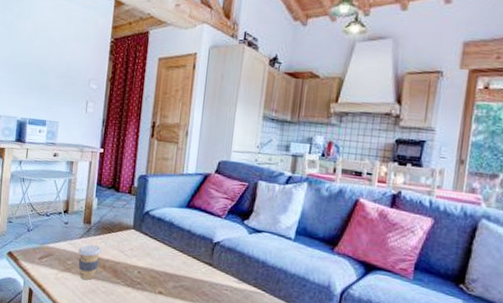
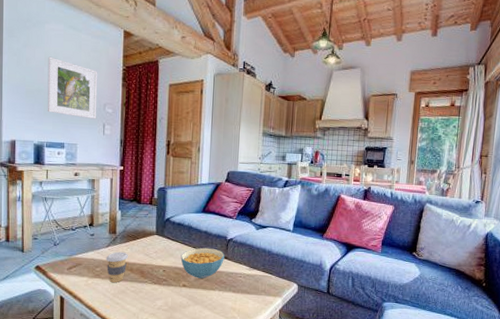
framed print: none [32,28,86,95] -> present [47,56,98,119]
cereal bowl: none [158,249,209,287] -> present [181,247,224,279]

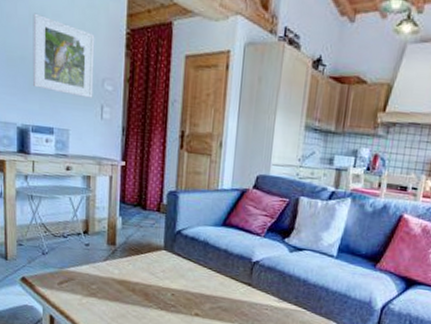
coffee cup: present [106,251,129,283] -> none [103,267,131,305]
cereal bowl: present [181,247,224,279] -> none [193,270,248,308]

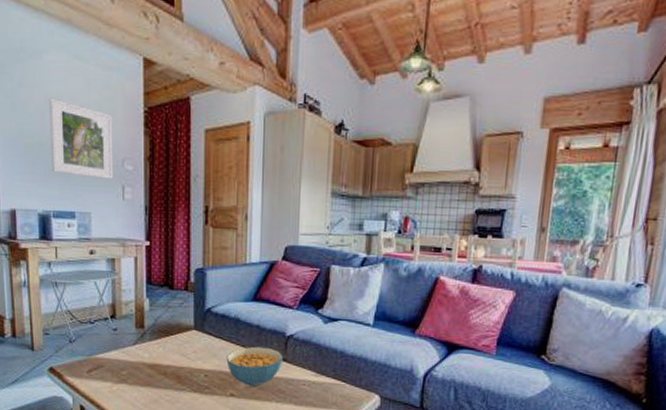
cereal bowl: none [193,270,248,308] -> present [226,346,283,386]

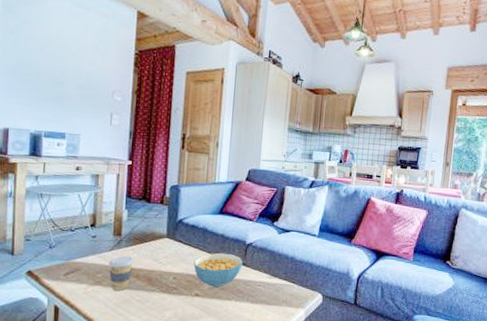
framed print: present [49,98,114,179] -> none [46,36,107,107]
coffee cup: none [133,351,161,390] -> present [108,256,135,291]

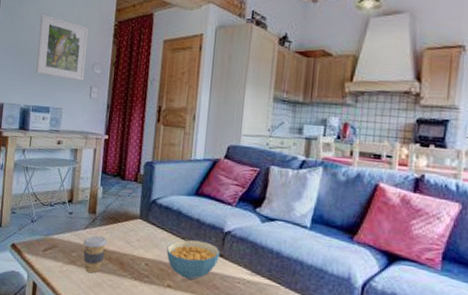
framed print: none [46,36,107,107] -> present [35,14,89,81]

